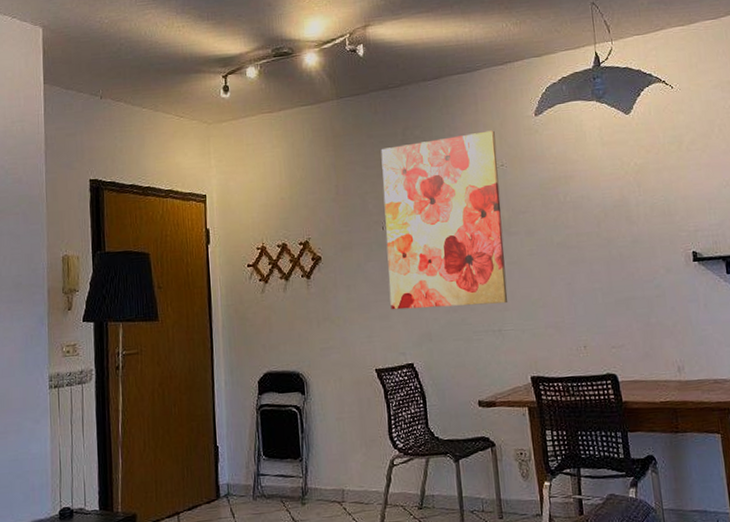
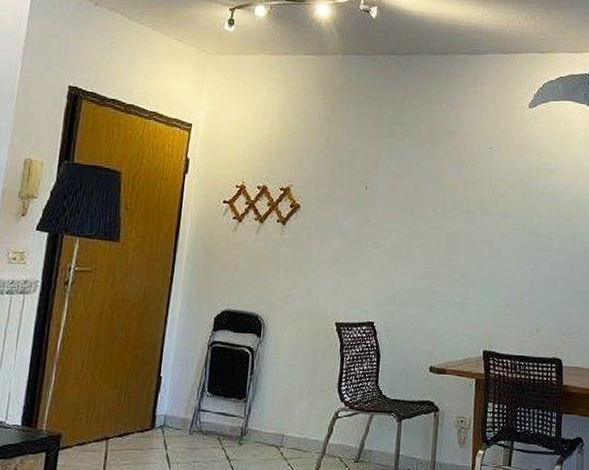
wall art: present [380,130,508,310] -> none [361,111,489,279]

